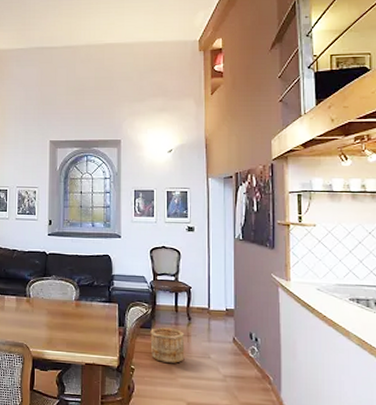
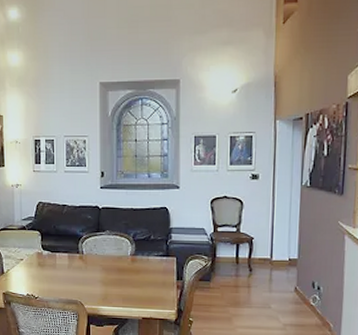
wooden bucket: present [150,327,185,363] -> none [209,279,245,314]

